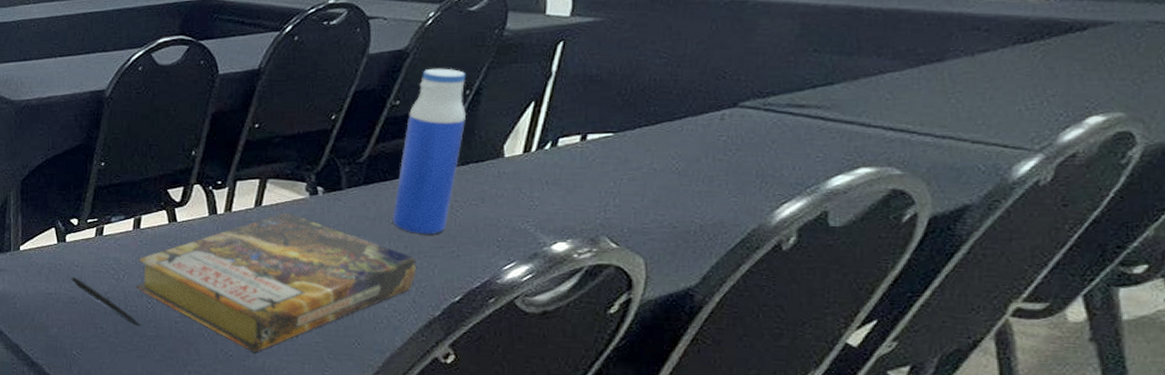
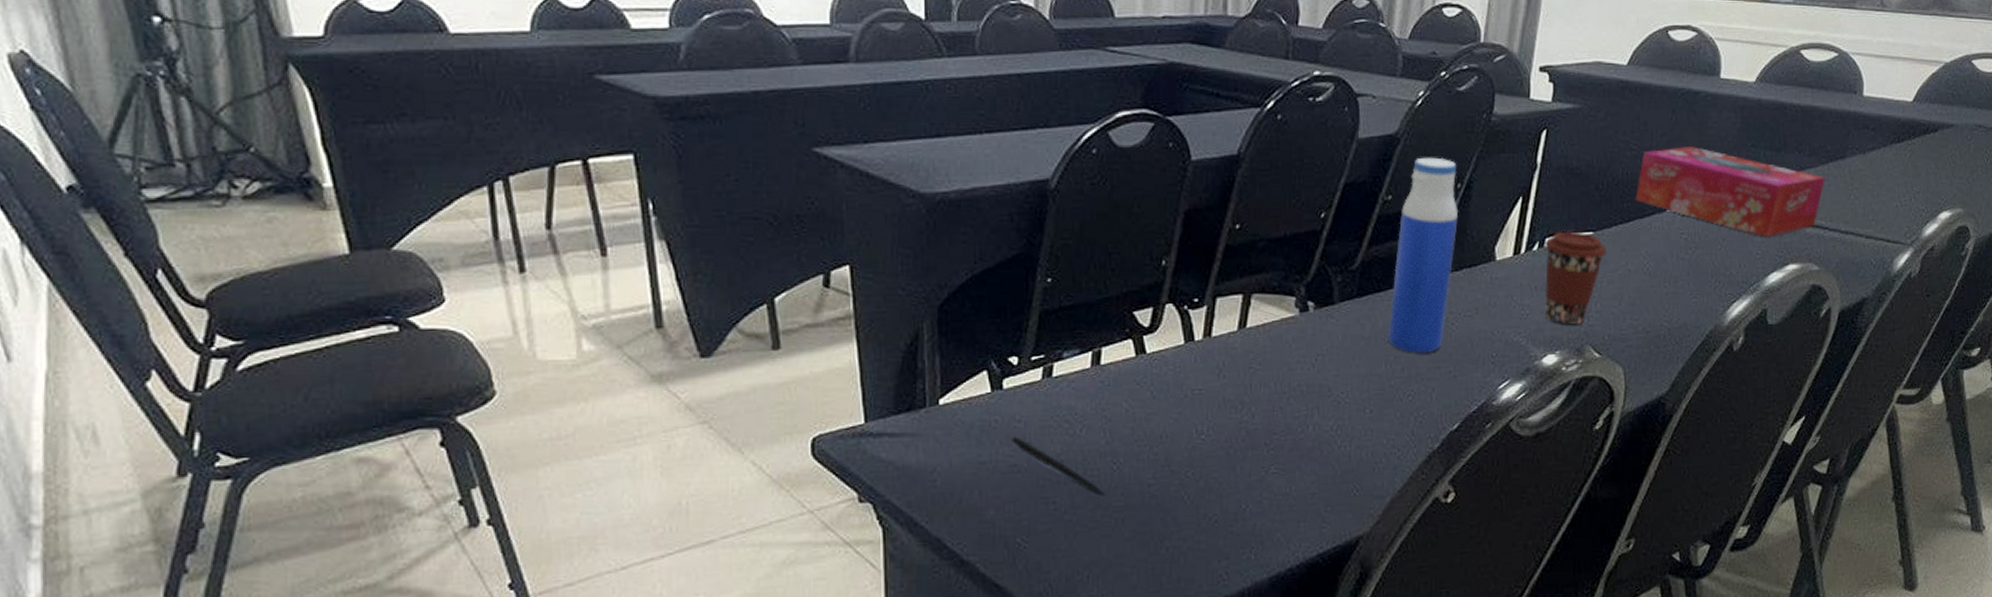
book: present [136,212,415,352] -> none [1098,334,1413,514]
coffee cup: none [557,132,629,217] -> present [1545,231,1607,325]
tissue box: none [664,53,914,140] -> present [1635,147,1825,237]

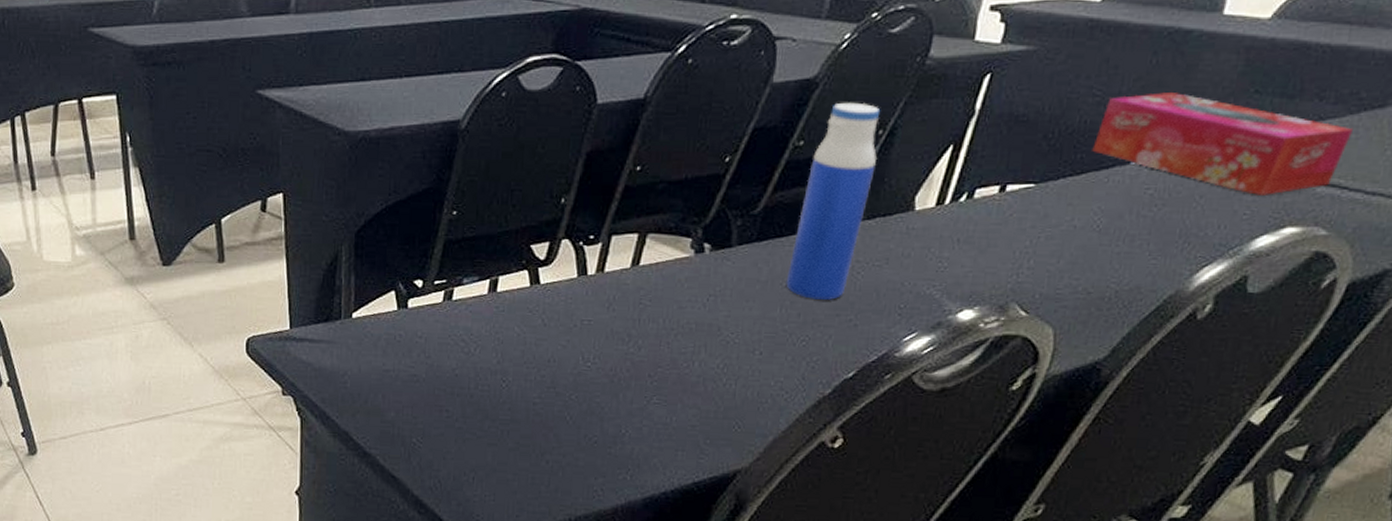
pen: present [1011,436,1104,495] -> none [412,349,493,408]
coffee cup: present [1545,231,1607,325] -> none [966,182,1050,281]

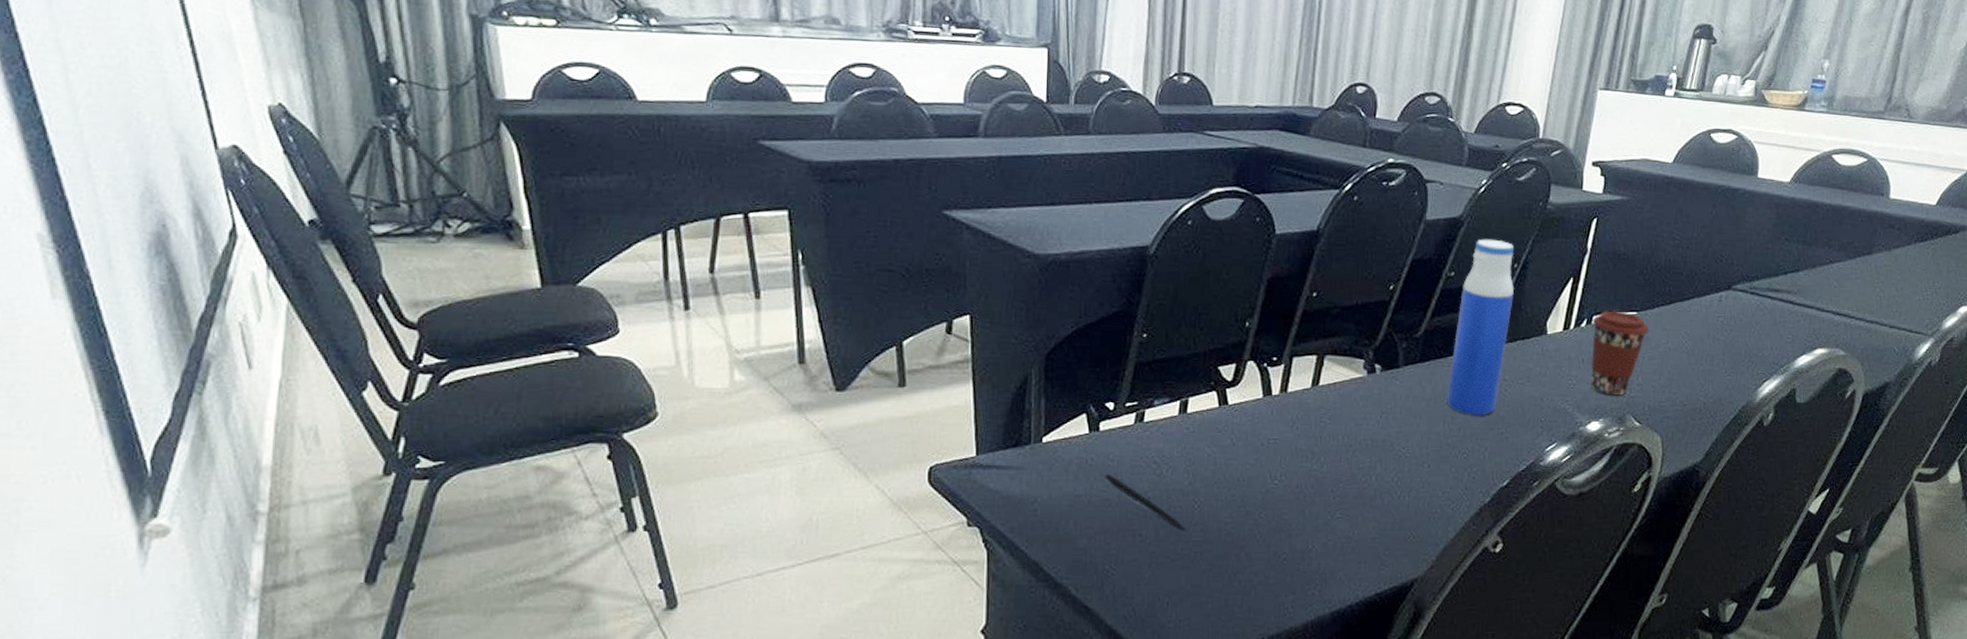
pen: none [412,349,493,408] -> present [1105,473,1186,530]
coffee cup: none [966,182,1050,281] -> present [1591,310,1649,396]
tissue box: present [1092,92,1353,195] -> none [1676,238,1853,323]

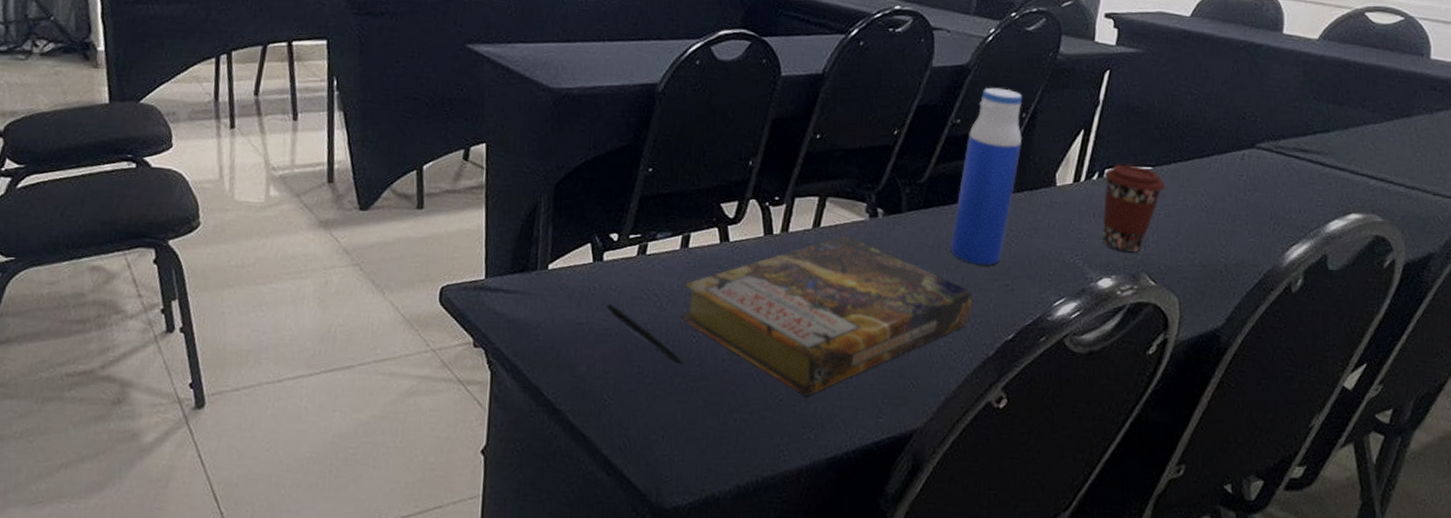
book: none [1181,392,1468,553] -> present [681,234,972,396]

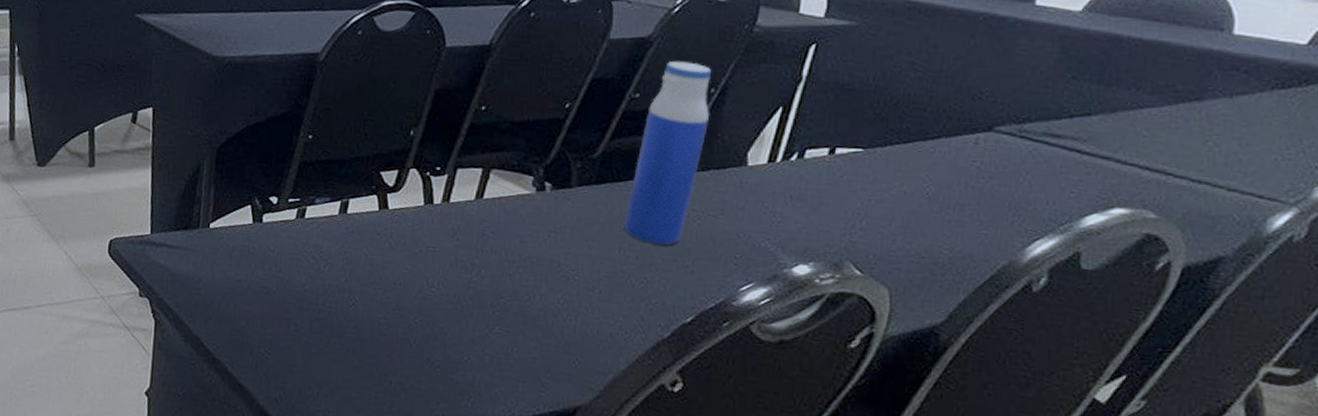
pen: present [606,303,683,364] -> none [265,262,339,325]
book: present [681,234,972,396] -> none [338,207,646,365]
coffee cup: present [1103,164,1165,253] -> none [800,145,879,240]

